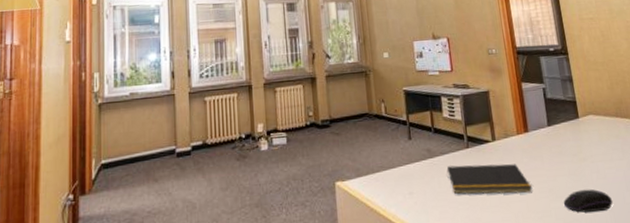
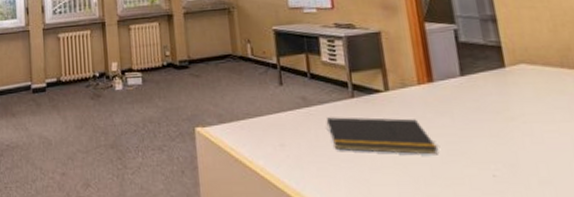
computer mouse: present [563,189,613,213] -> none [481,155,554,184]

